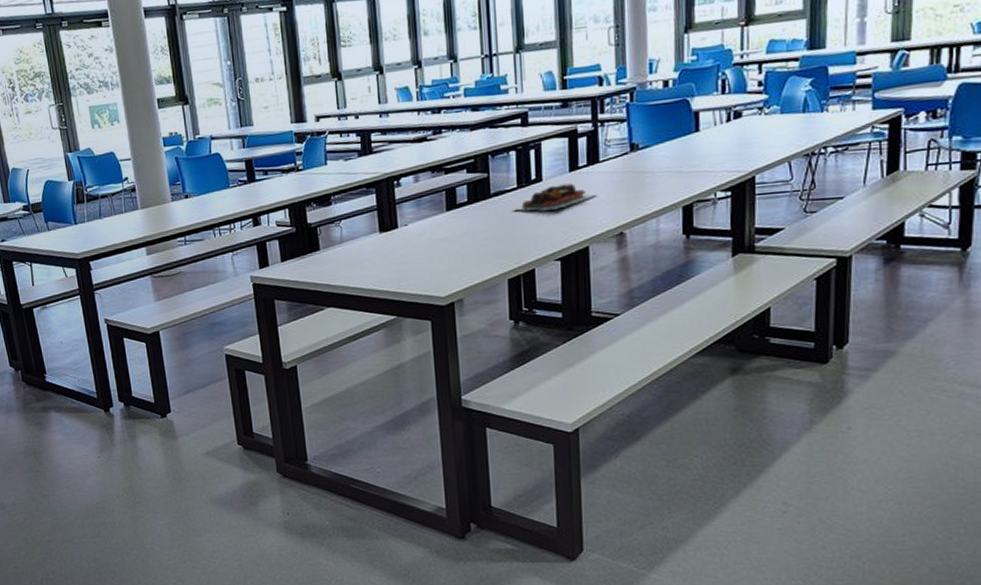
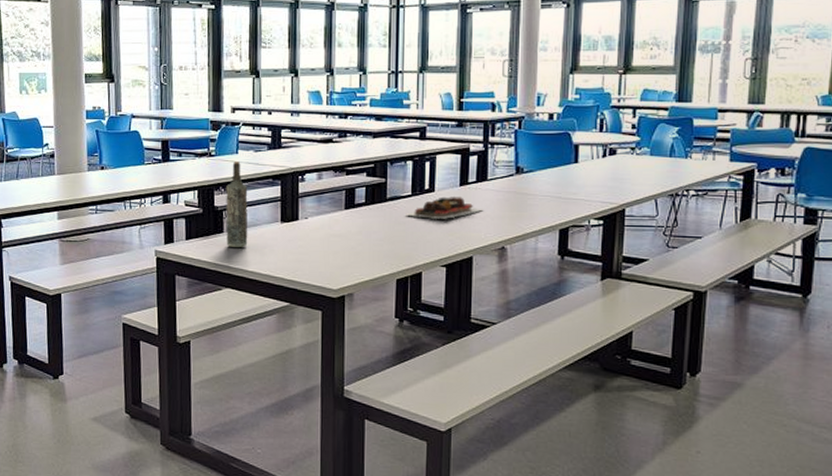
bottle: none [318,173,347,264] -> present [226,161,248,247]

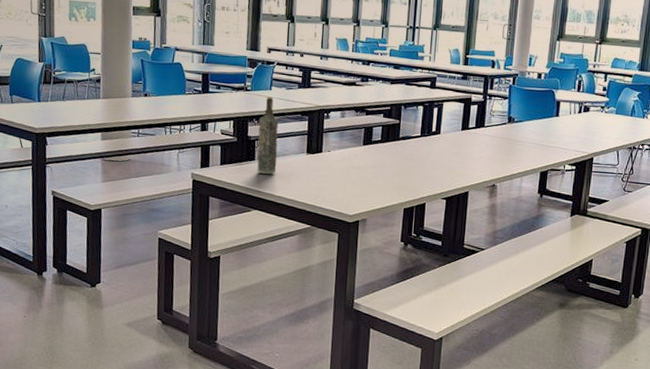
food tray: present [406,196,482,219] -> none [415,139,479,158]

